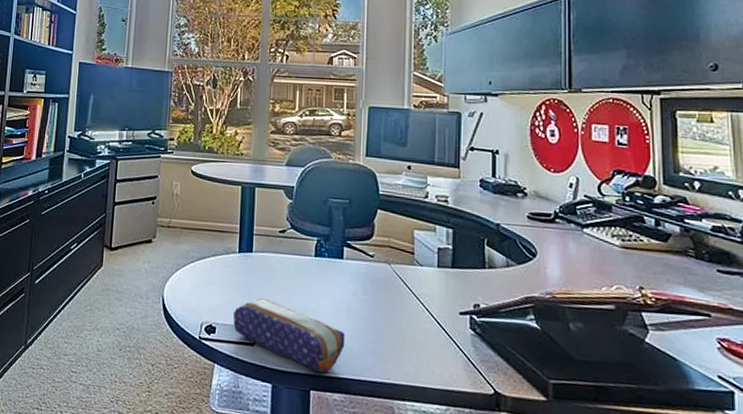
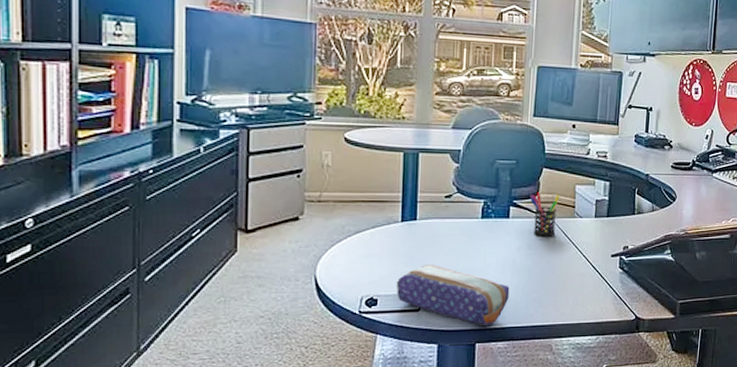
pen holder: none [364,234,396,283] -> present [529,192,559,236]

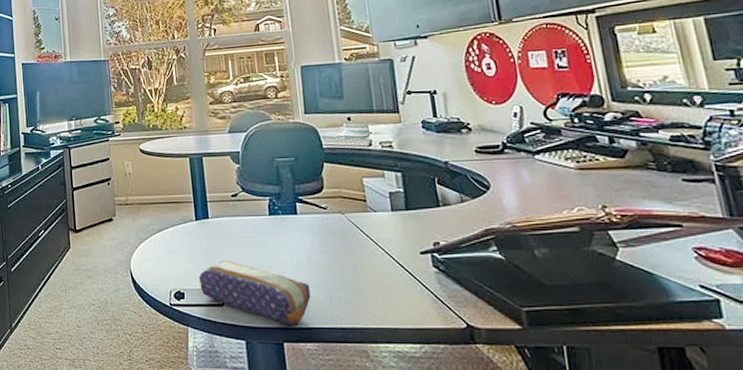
pen holder: present [529,192,559,236] -> none [314,187,350,232]

